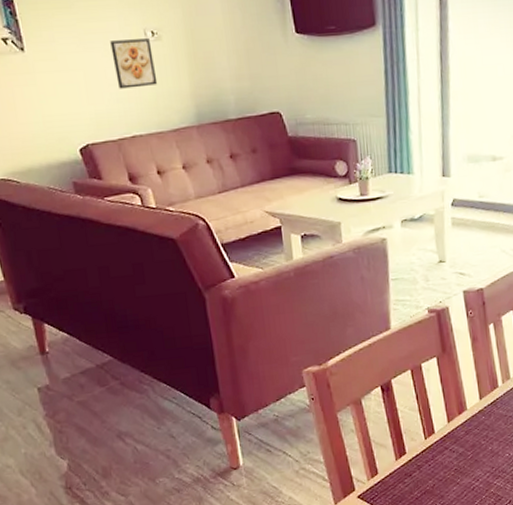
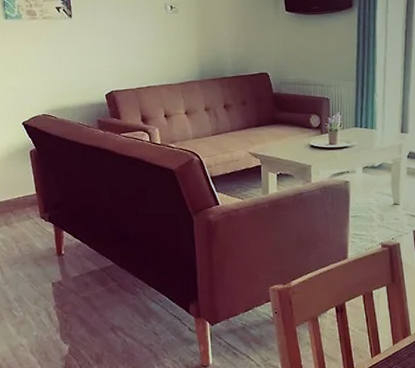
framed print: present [110,38,158,89] -> none [138,11,172,49]

